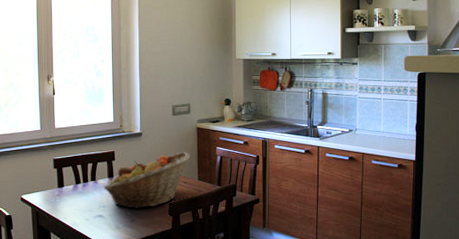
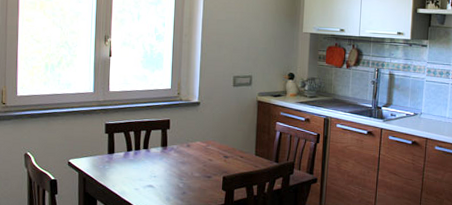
fruit basket: present [103,152,191,209] -> none [156,125,249,181]

